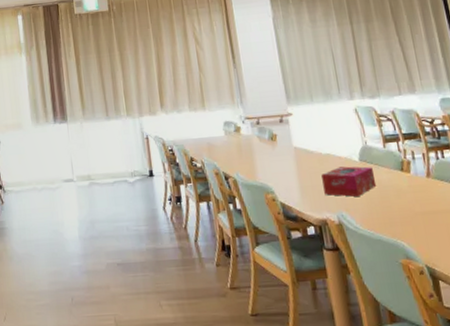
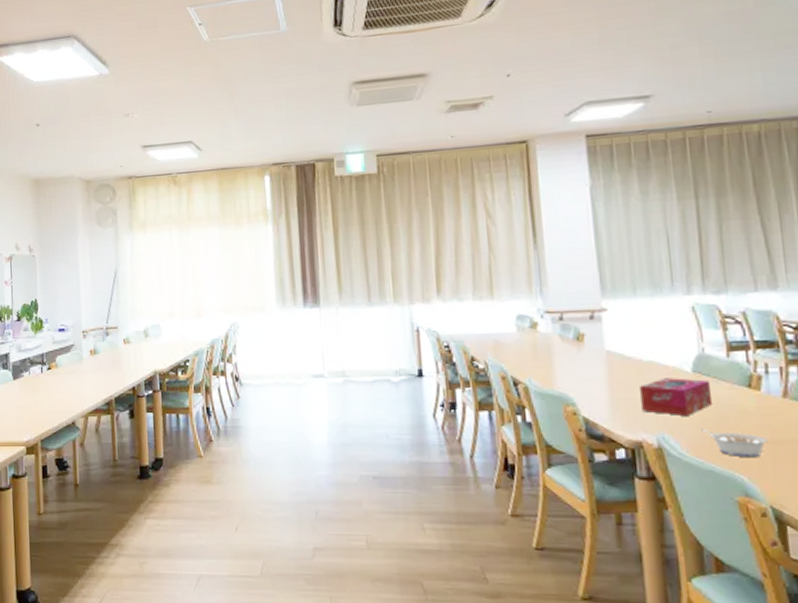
legume: none [369,206,420,227] -> present [701,428,768,456]

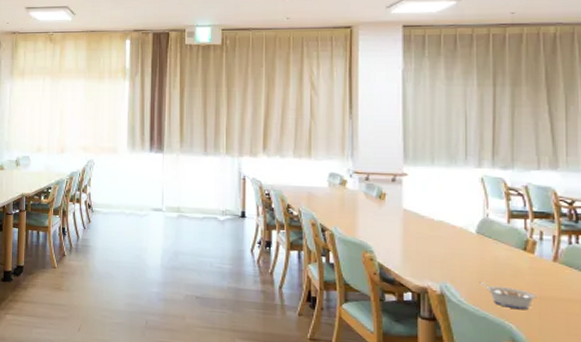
tissue box: present [640,378,713,416] -> none [430,236,492,270]

